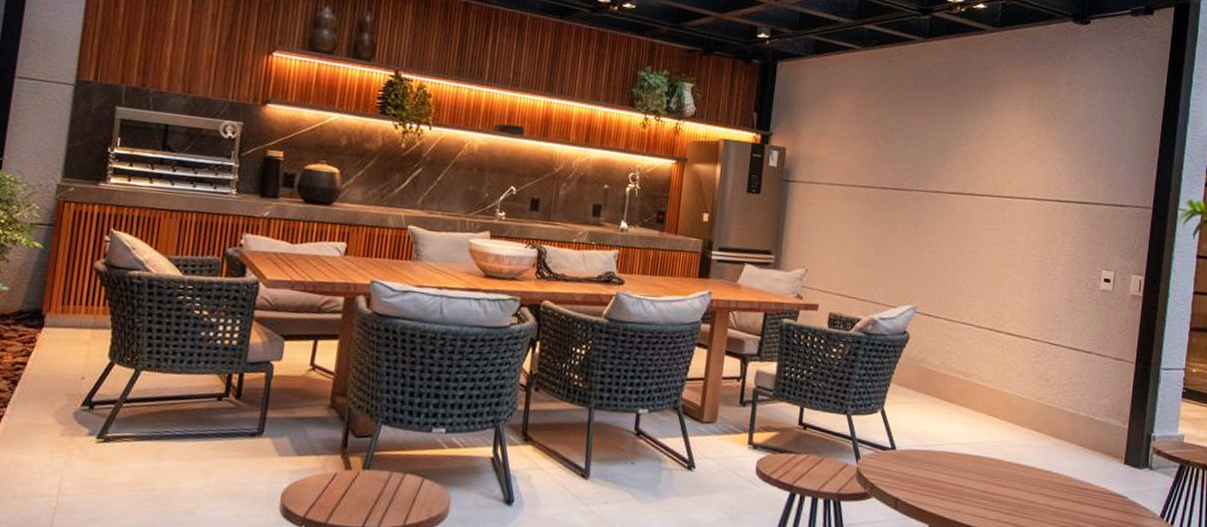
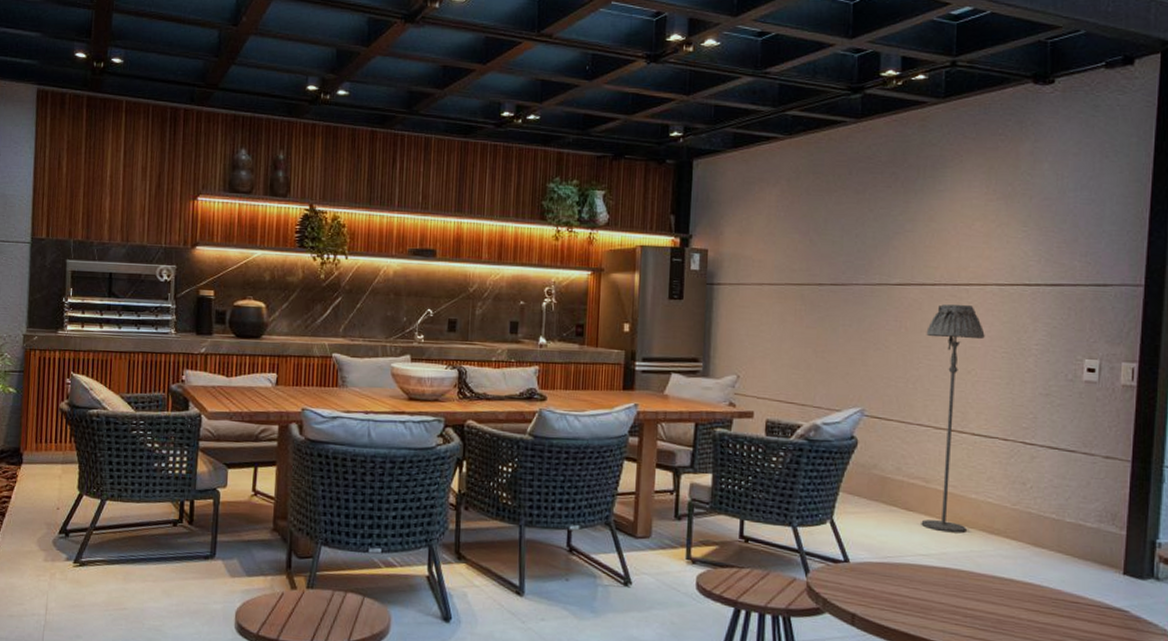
floor lamp: none [960,214,1023,424] -> present [921,304,985,533]

